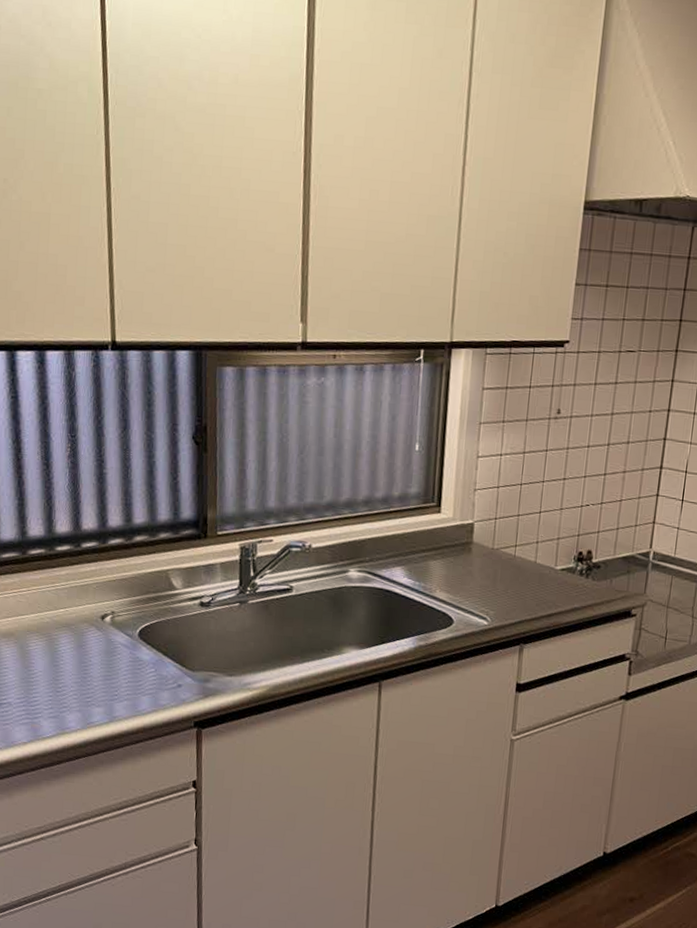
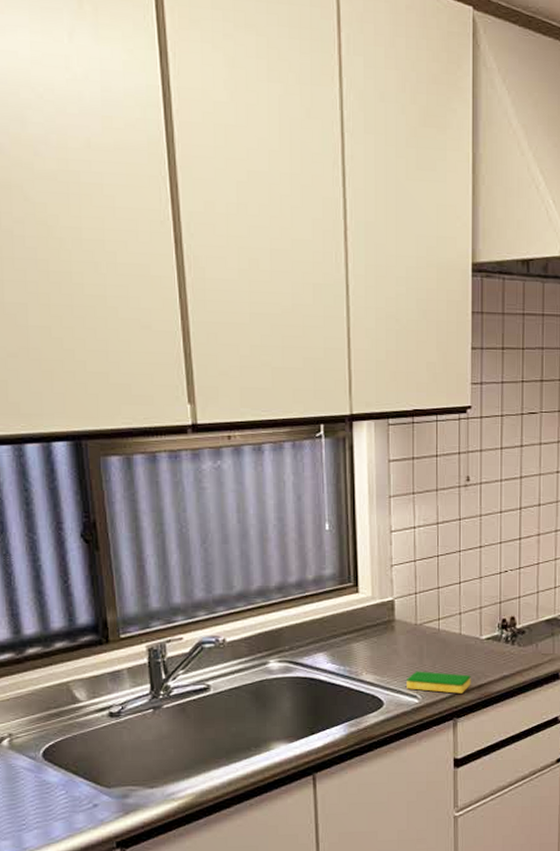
dish sponge: none [477,594,542,621] -> present [407,671,471,694]

